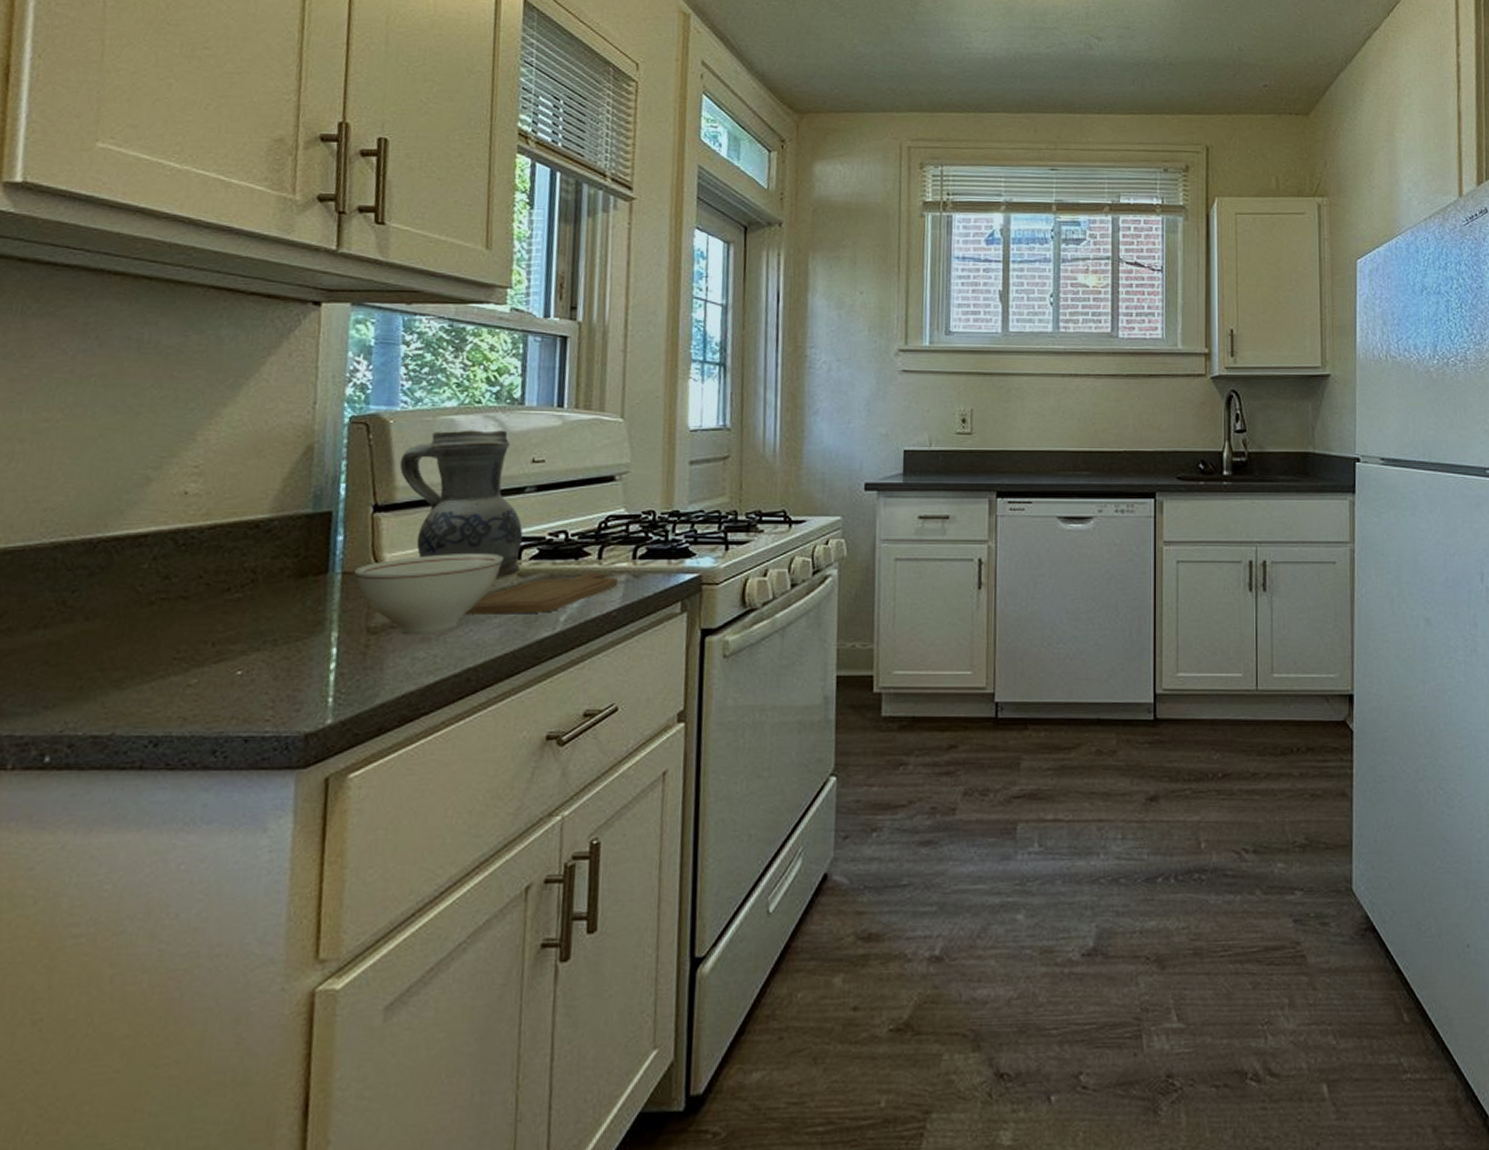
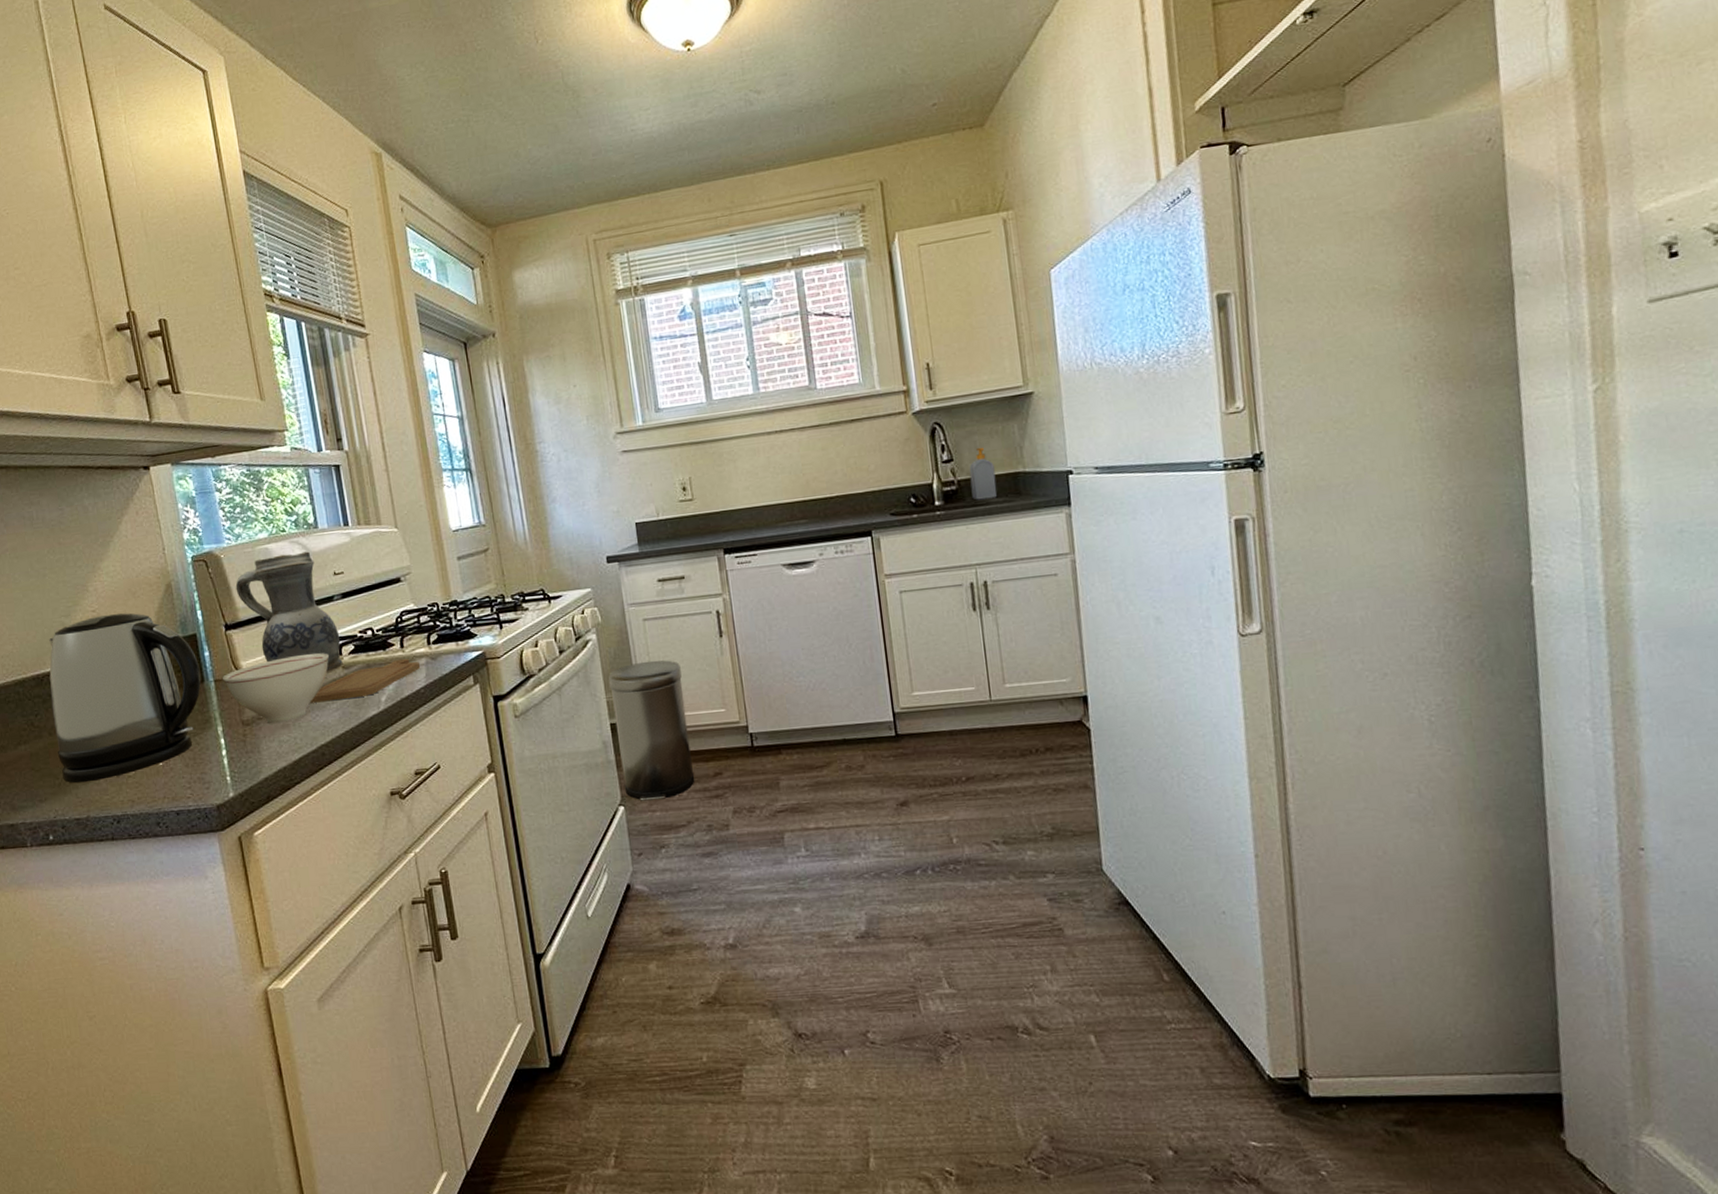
kettle: none [88,473,327,688] -> present [49,612,202,784]
pedal bin: none [840,607,929,774] -> present [608,660,695,802]
soap bottle: none [1260,422,1286,476] -> present [969,447,998,501]

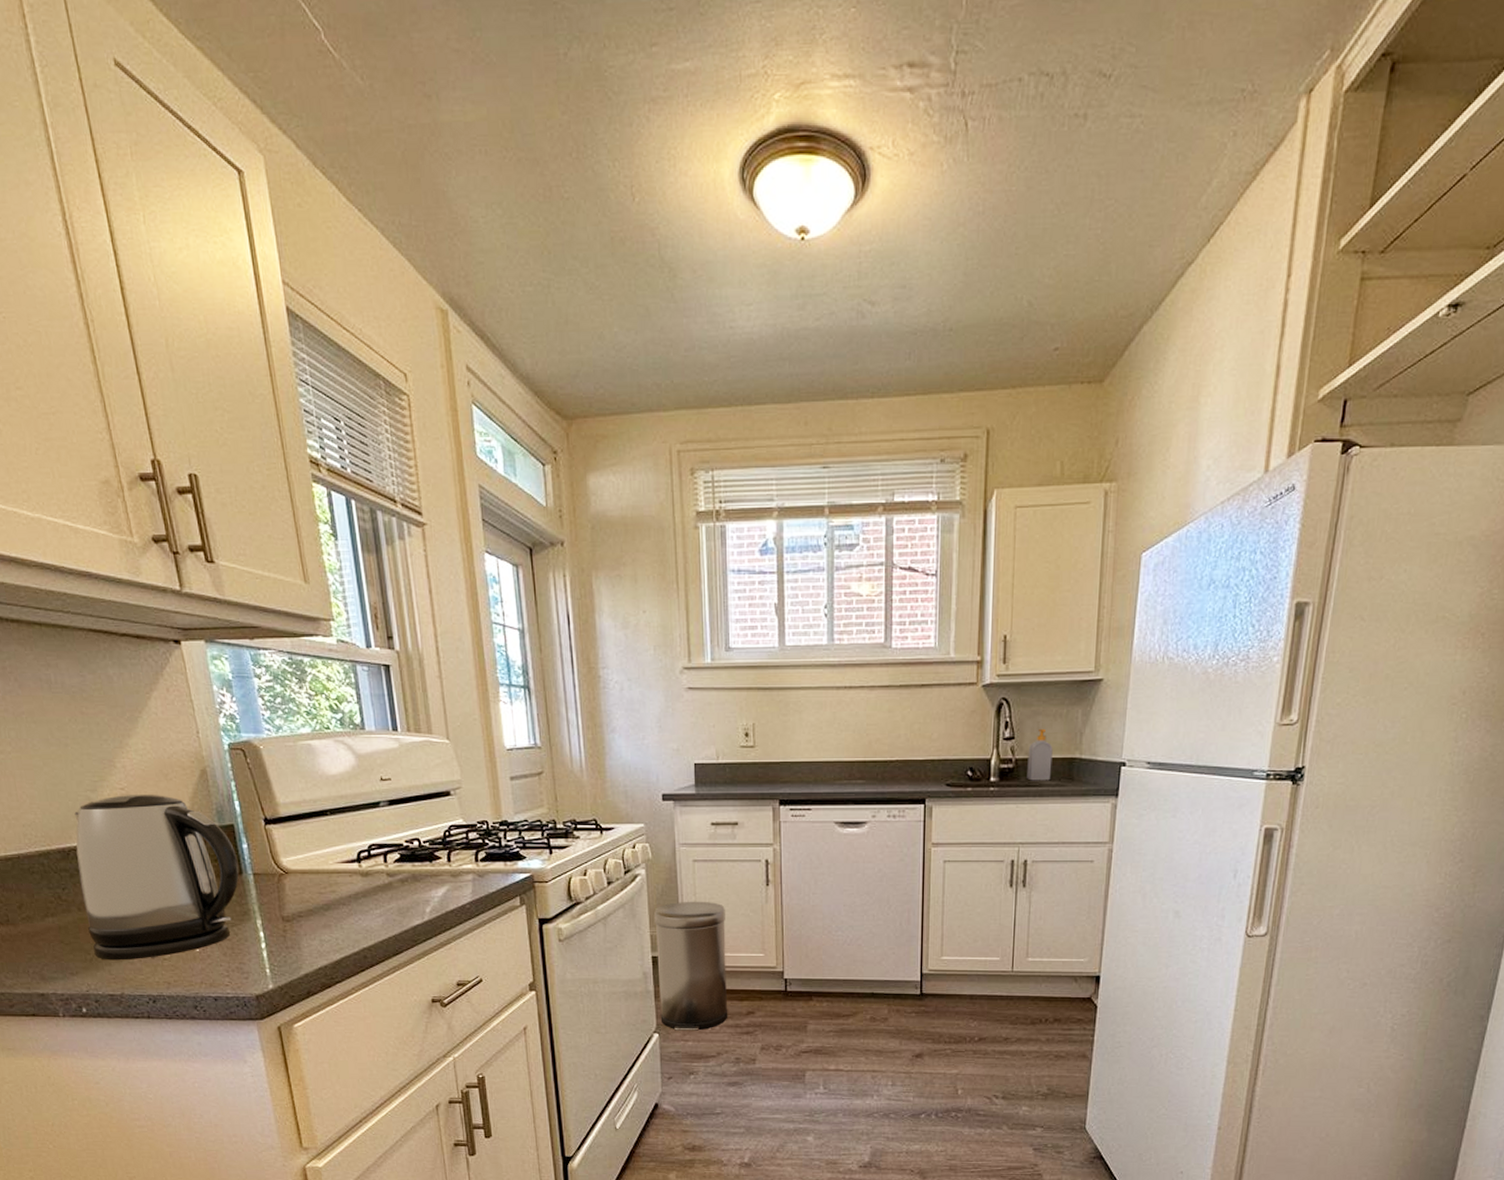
bowl: present [223,653,329,724] -> none [262,857,373,923]
ceramic jug: present [235,551,343,675] -> none [275,753,388,880]
chopping board: present [309,658,421,703] -> none [352,872,467,907]

